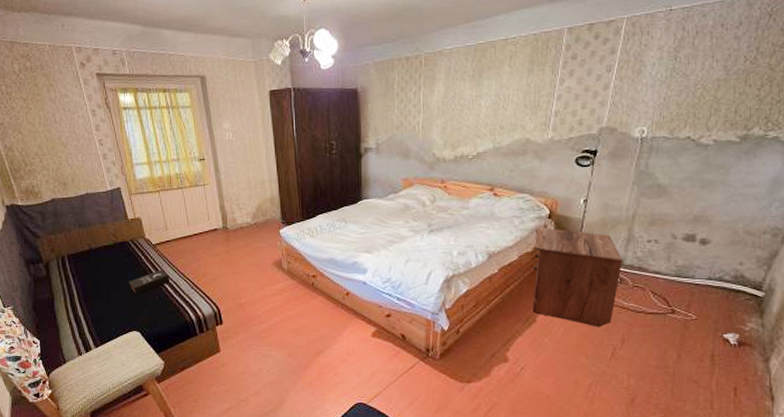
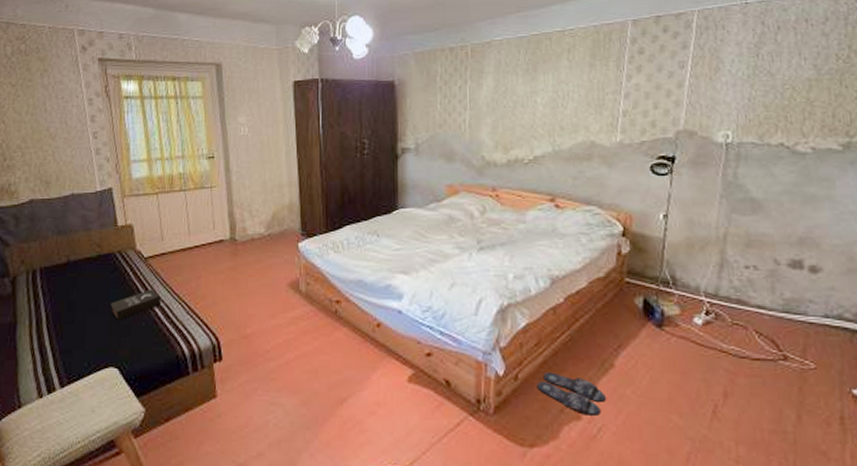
slippers: none [474,327,528,358] -> present [537,372,605,415]
nightstand: present [532,228,624,327] -> none [605,248,718,376]

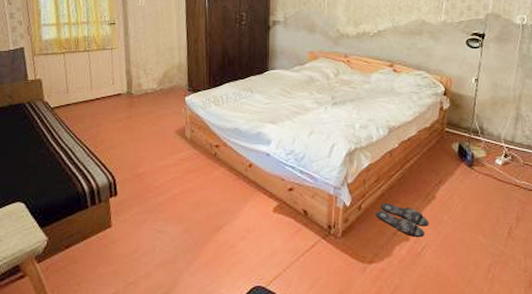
book: present [111,289,161,321] -> none [19,135,65,162]

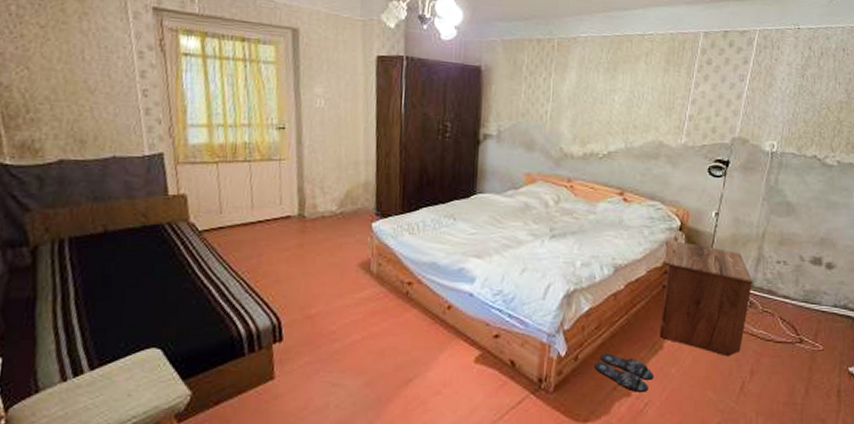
nightstand: none [430,104,514,205] -> present [659,240,753,357]

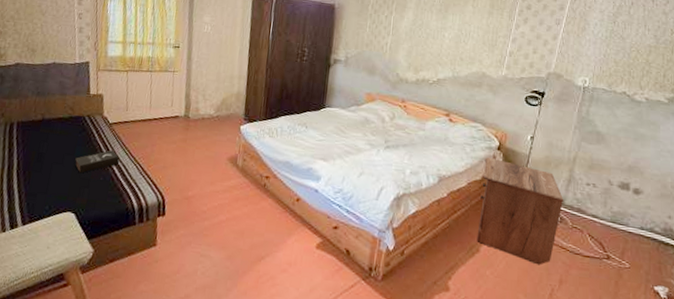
book: none [156,265,216,298] -> present [75,150,119,174]
slippers: present [594,353,653,392] -> none [418,251,470,289]

